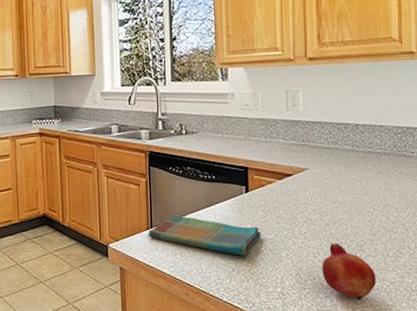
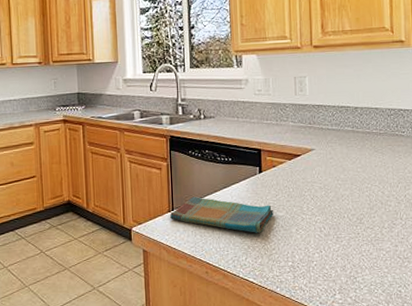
fruit: present [322,243,376,301] -> none [327,217,374,270]

